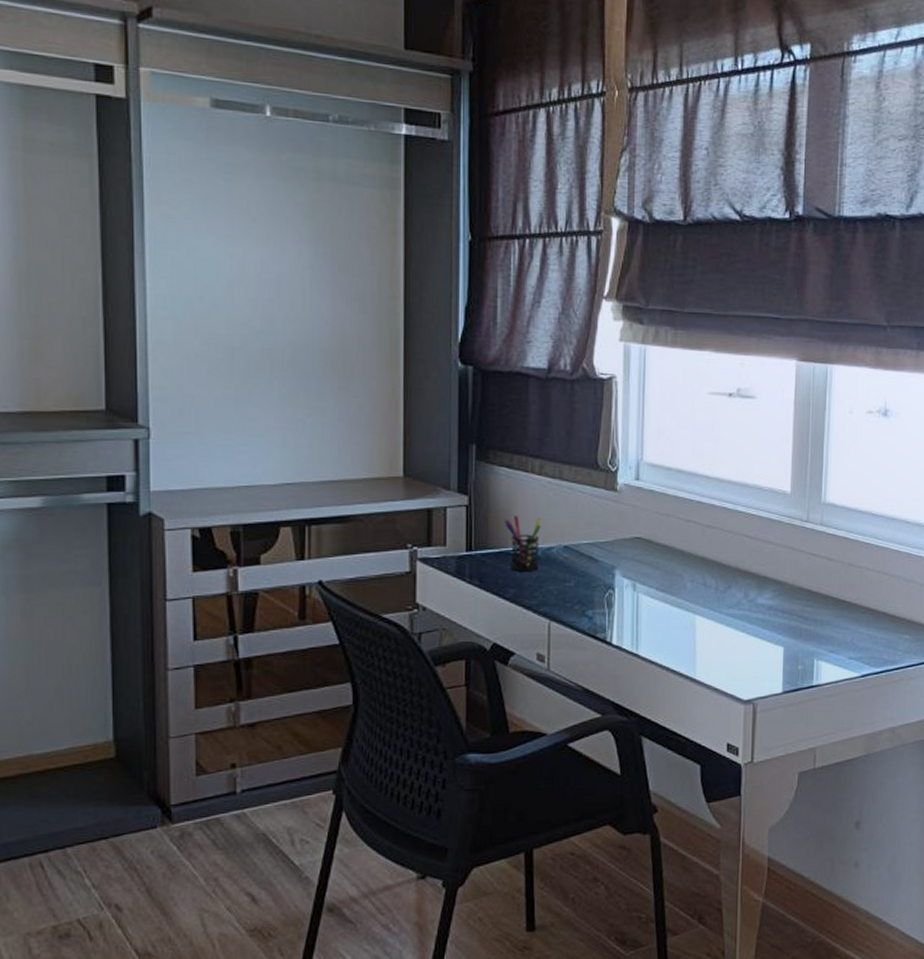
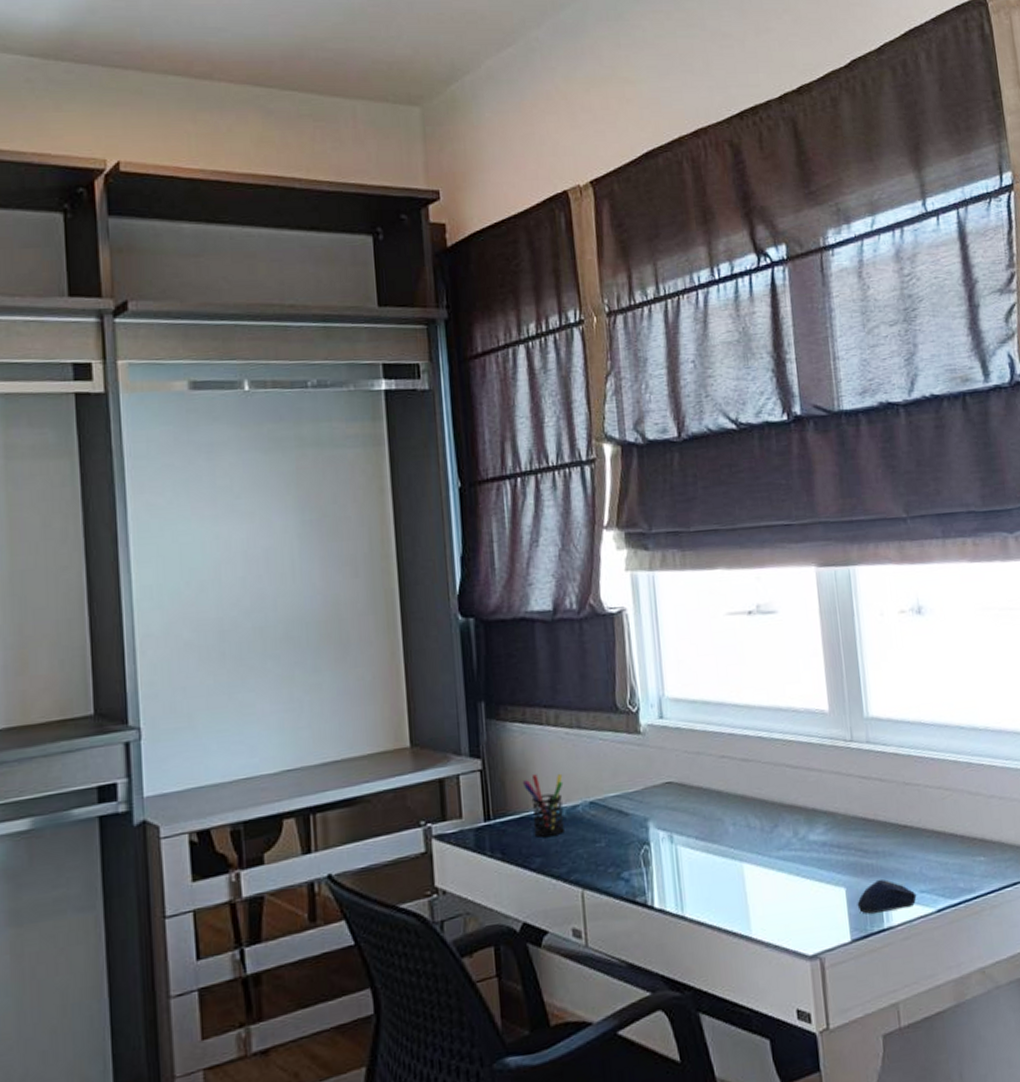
computer mouse: none [792,643,845,671] -> present [857,879,917,914]

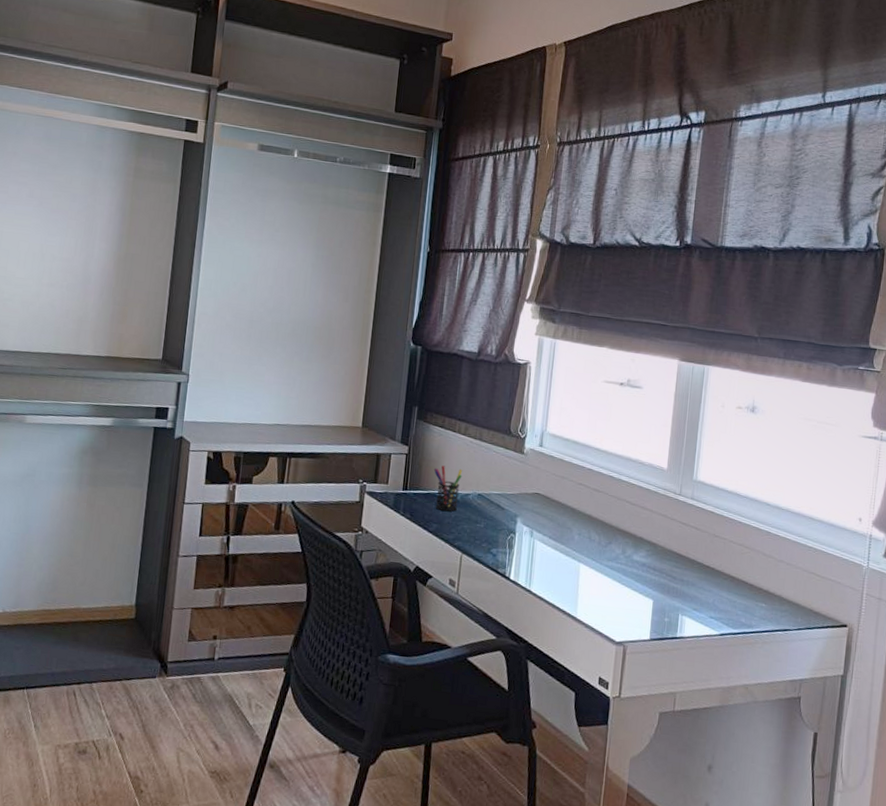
computer mouse: present [857,879,917,914] -> none [659,600,707,627]

